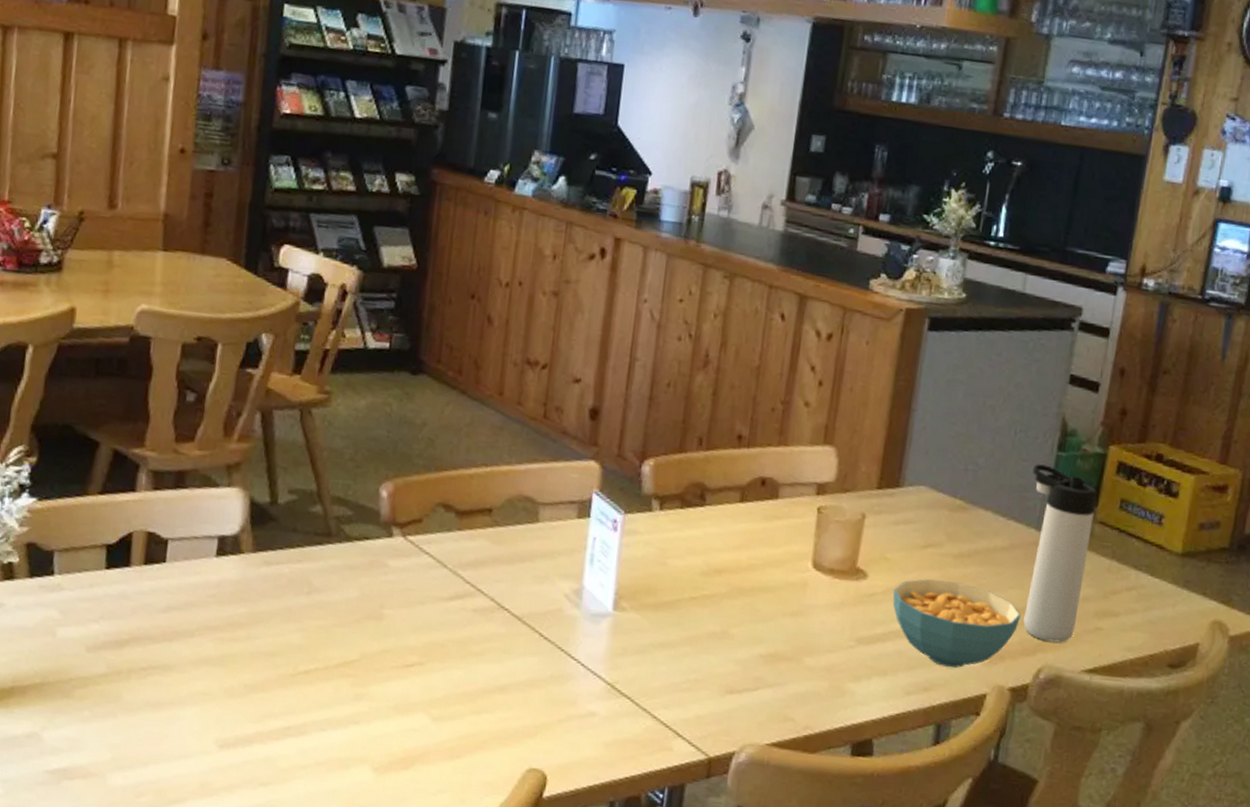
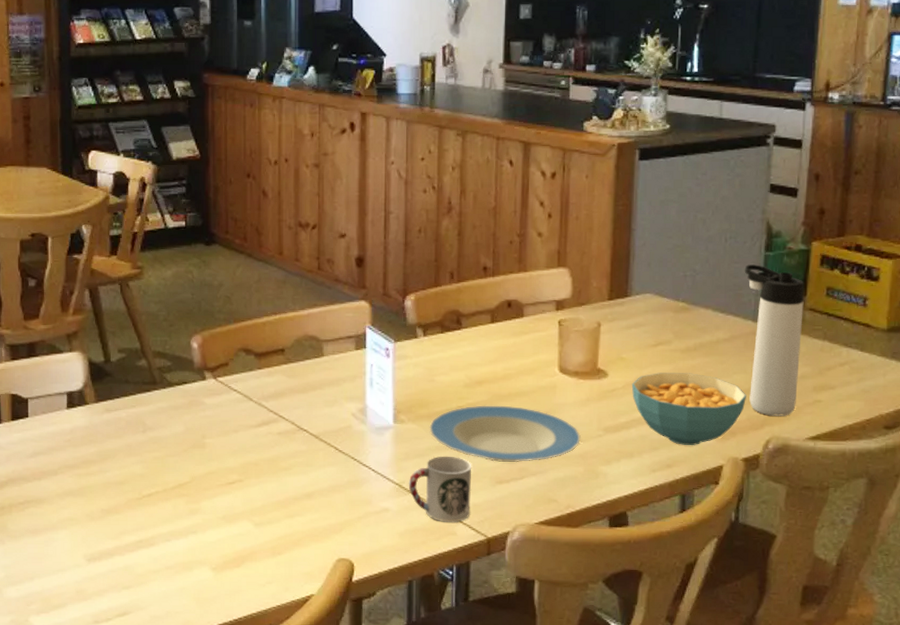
cup: none [622,654,700,736] -> present [408,456,472,522]
plate: none [654,598,829,671] -> present [429,405,581,463]

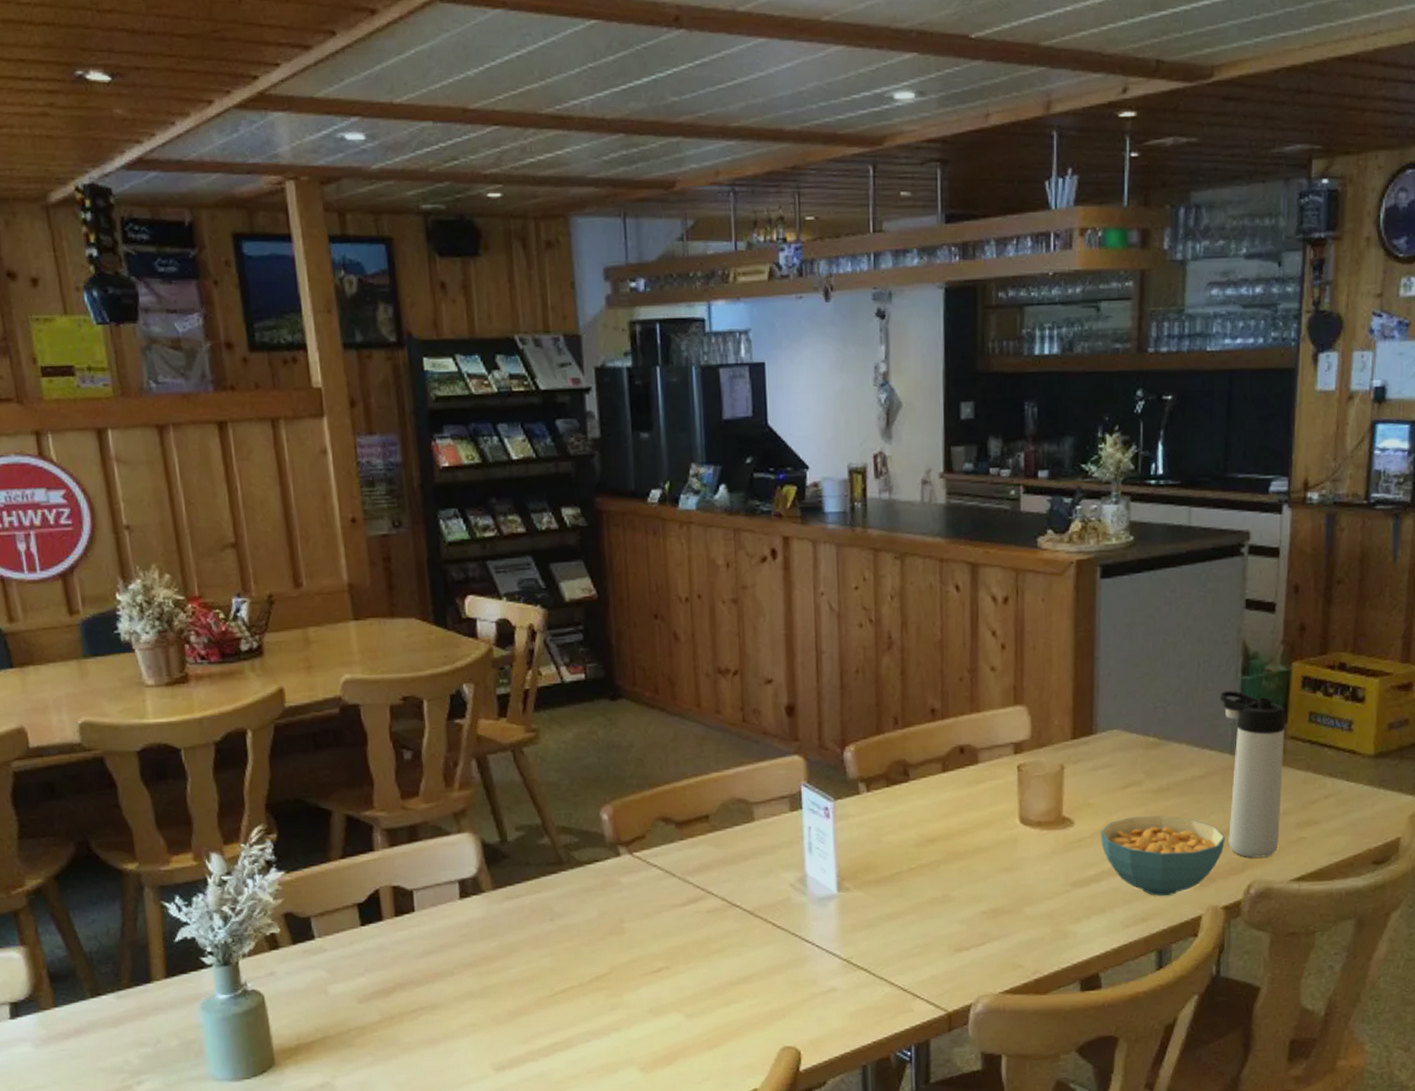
cup: present [408,456,472,522] -> none [857,924,928,999]
plate: present [429,405,581,463] -> none [878,864,1046,928]

